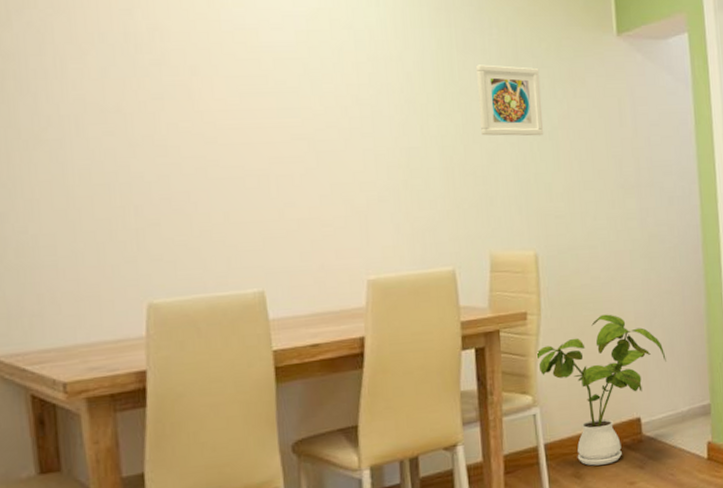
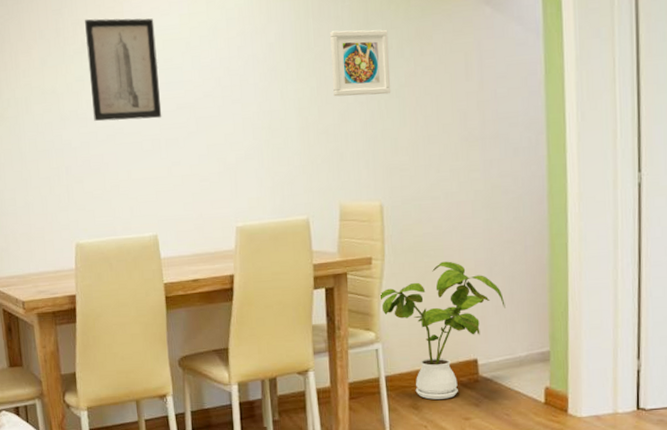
wall art: none [166,24,272,151] -> present [85,18,162,121]

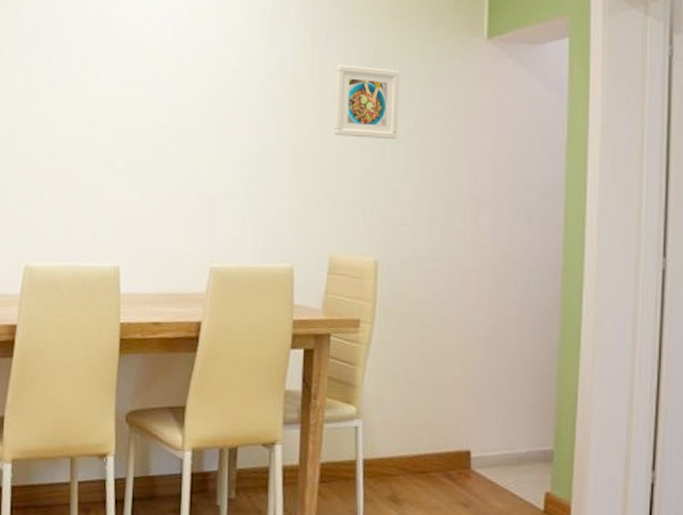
wall art: present [85,18,162,121] -> none [64,19,145,137]
house plant: present [381,261,505,400] -> none [366,333,507,494]

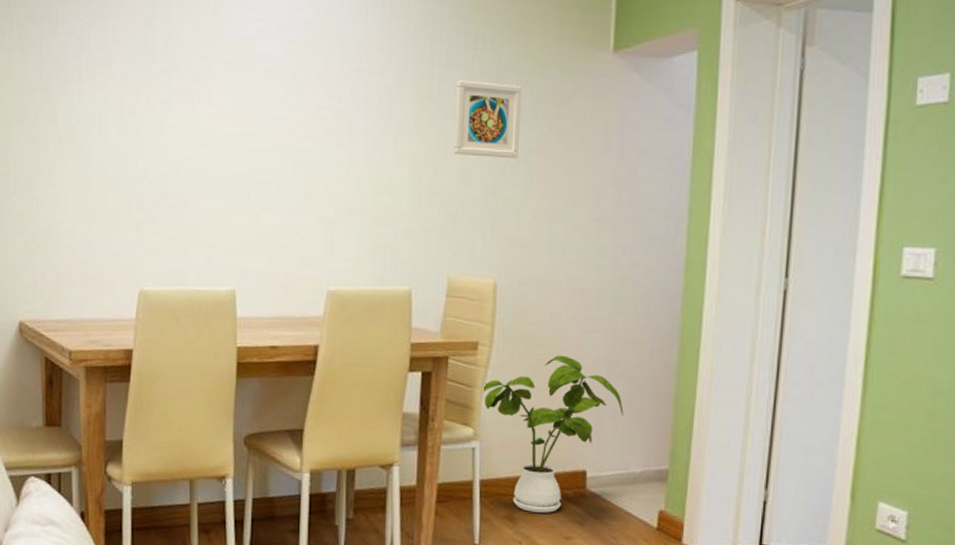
house plant: none [366,333,507,494] -> present [483,355,624,513]

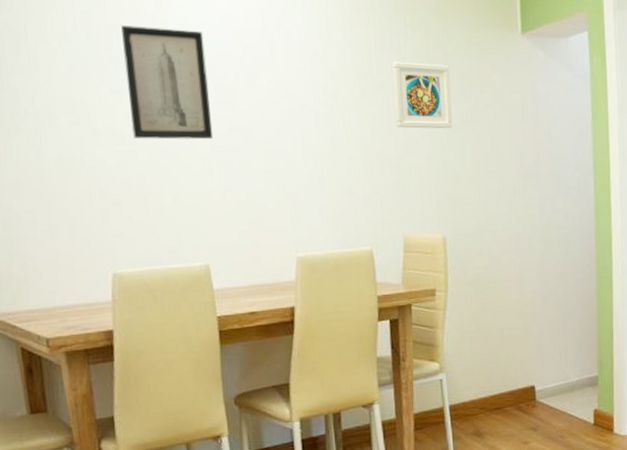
wall art: none [176,33,258,157] -> present [121,25,214,140]
house plant: present [483,355,624,513] -> none [444,292,559,426]

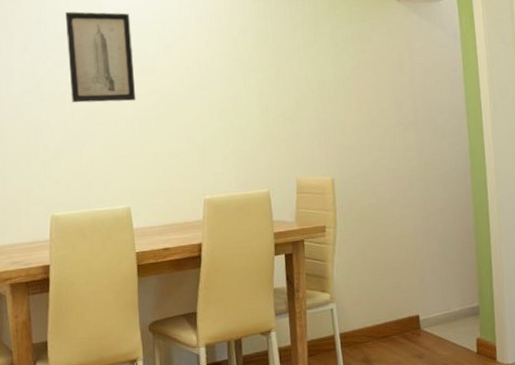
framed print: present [393,62,453,129] -> none [286,29,339,86]

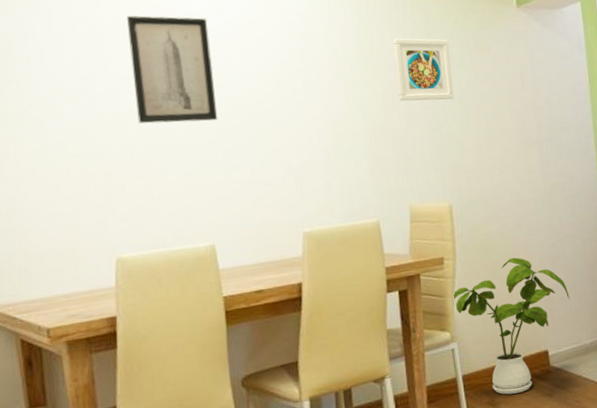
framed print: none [286,29,339,86] -> present [393,38,455,101]
house plant: none [334,228,441,354] -> present [454,257,570,395]

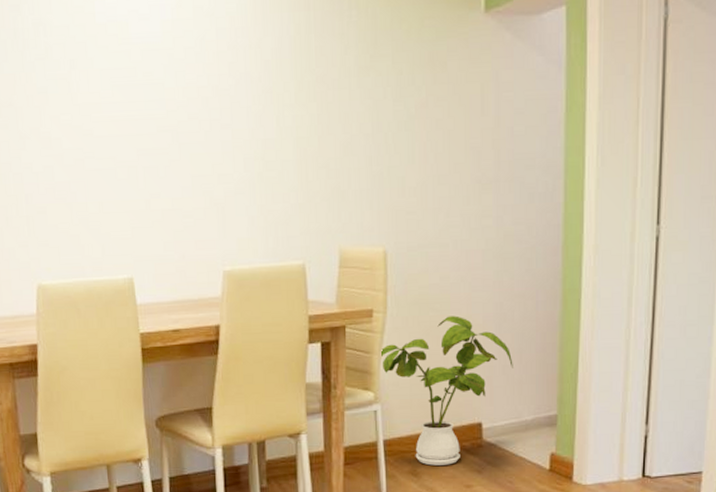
wall art: present [127,15,218,124] -> none [49,19,140,143]
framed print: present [393,38,455,101] -> none [334,50,400,127]

